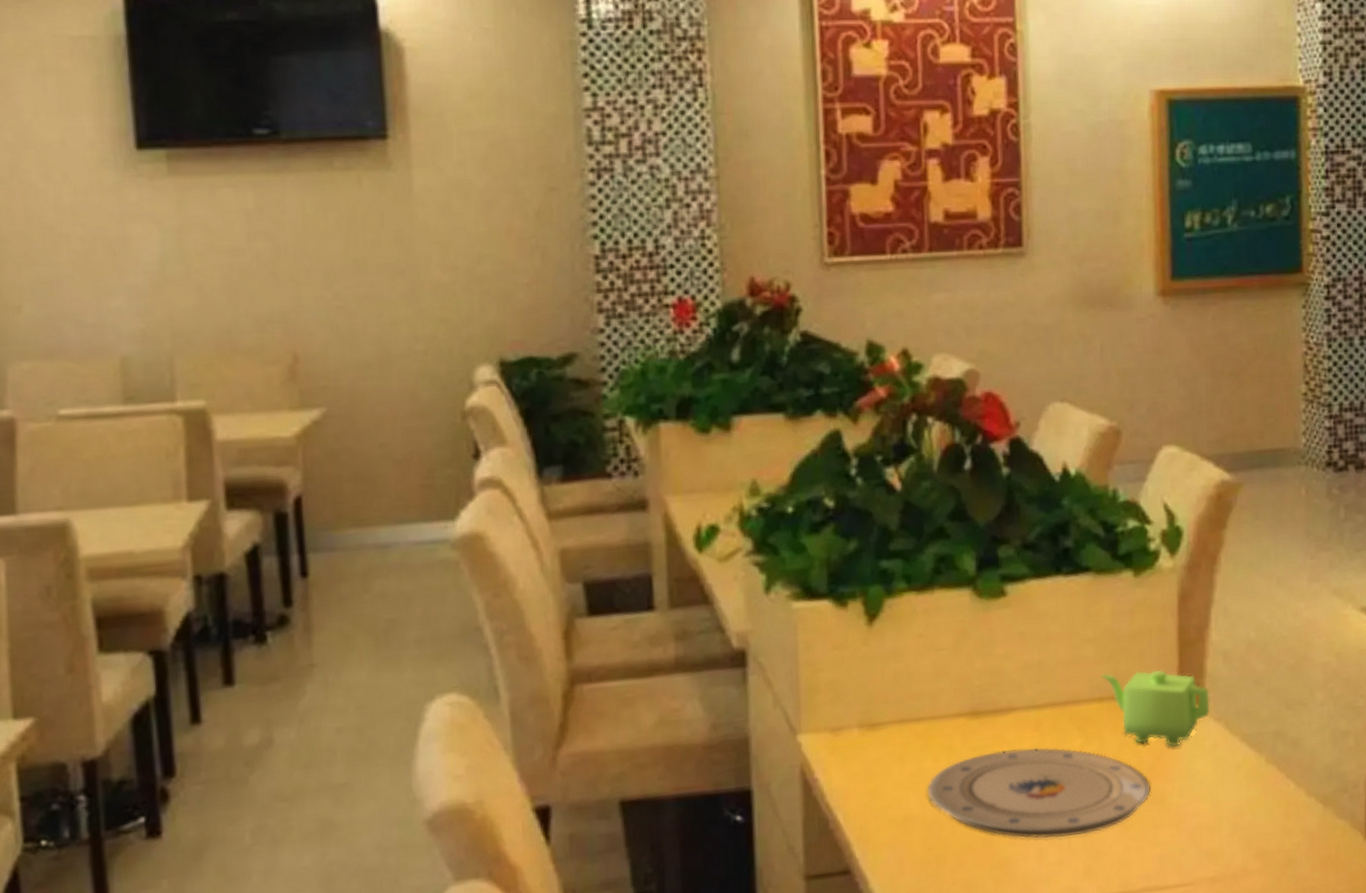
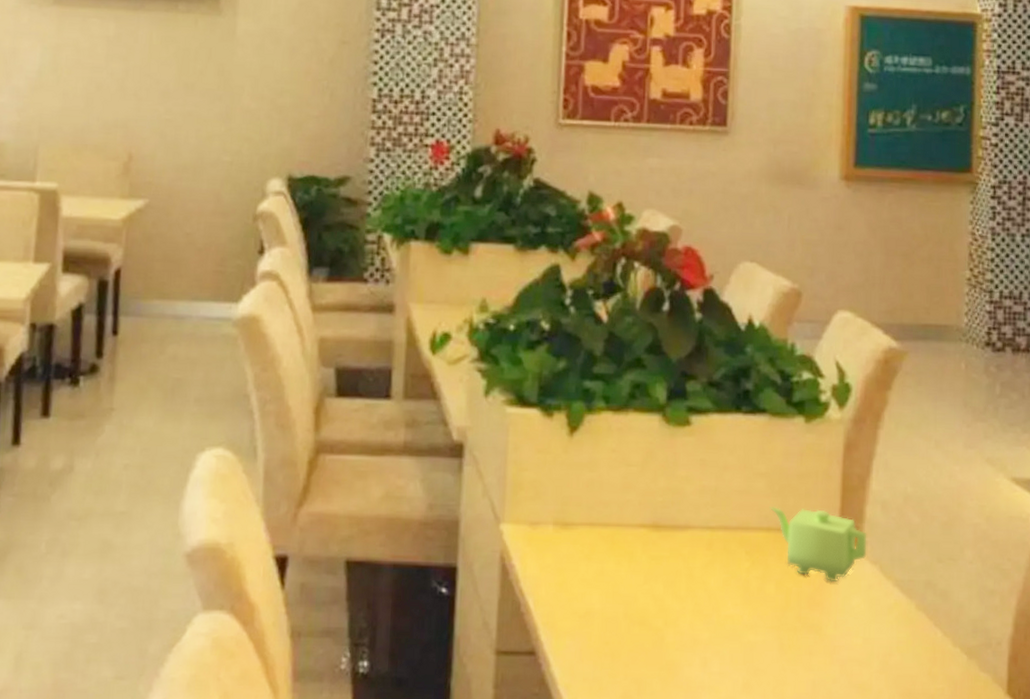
plate: present [927,747,1150,839] -> none [608,563,808,651]

